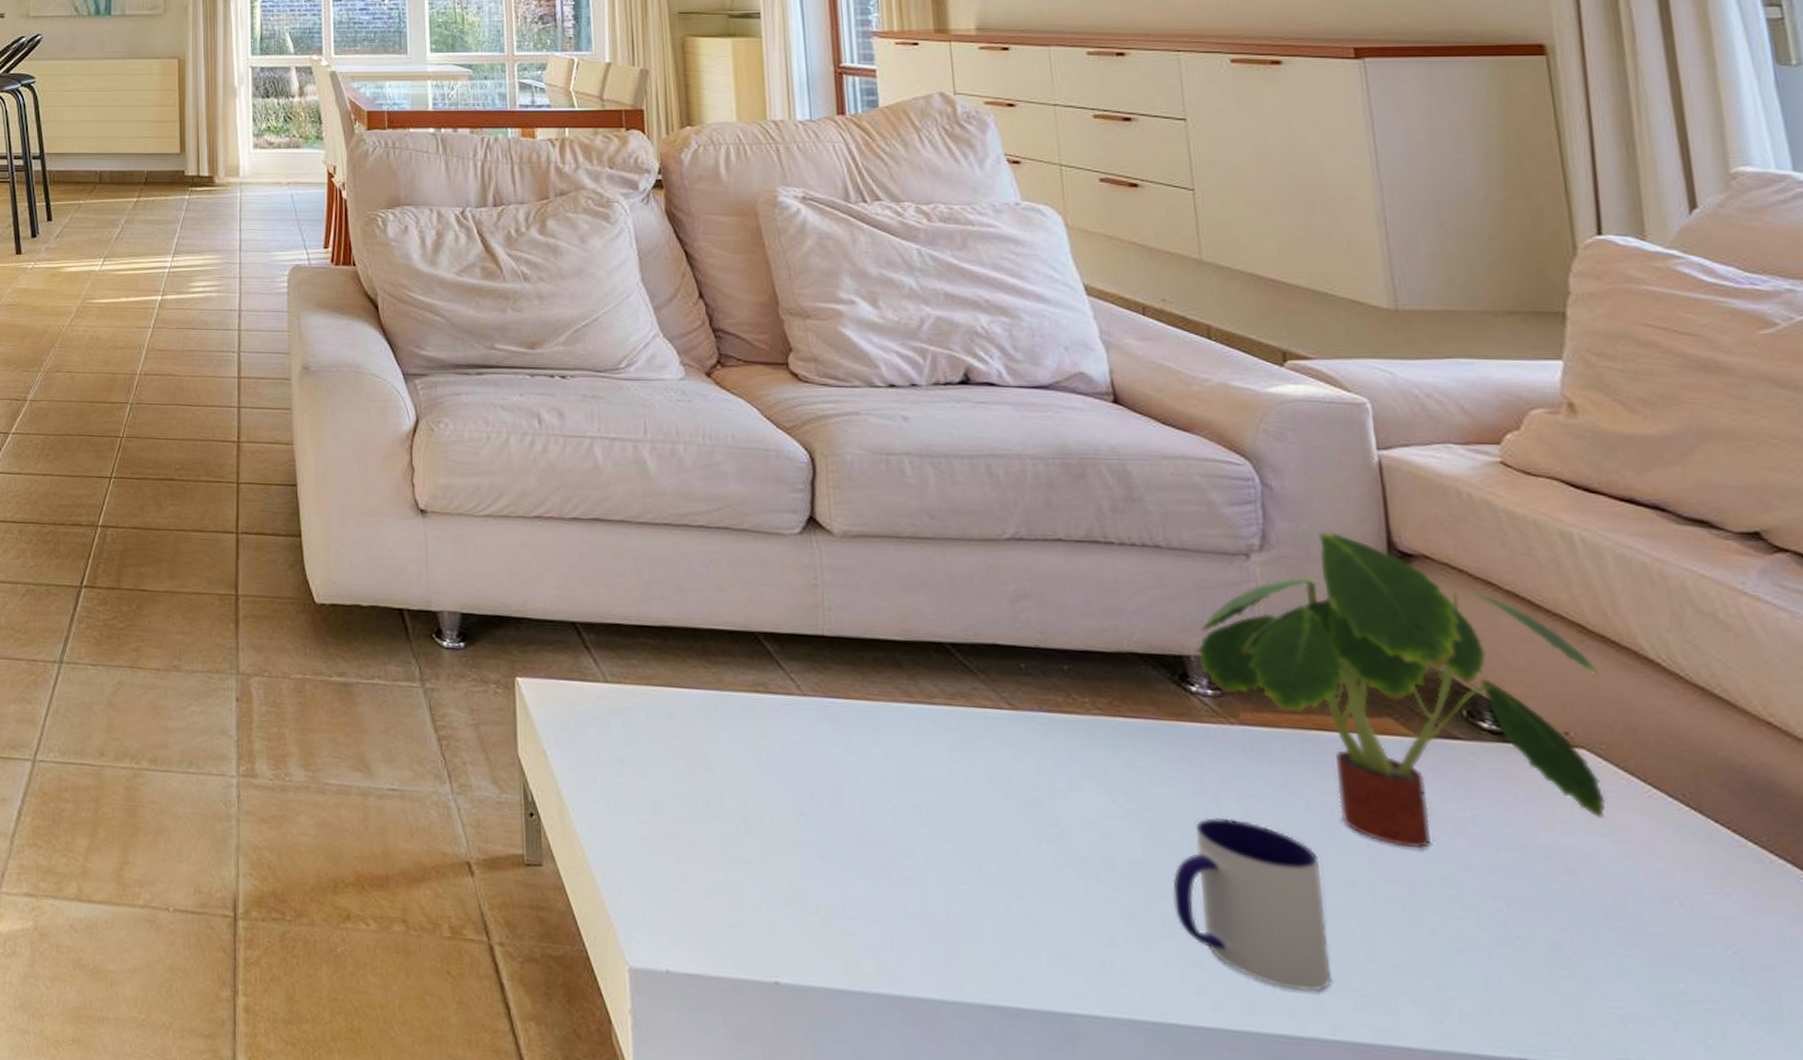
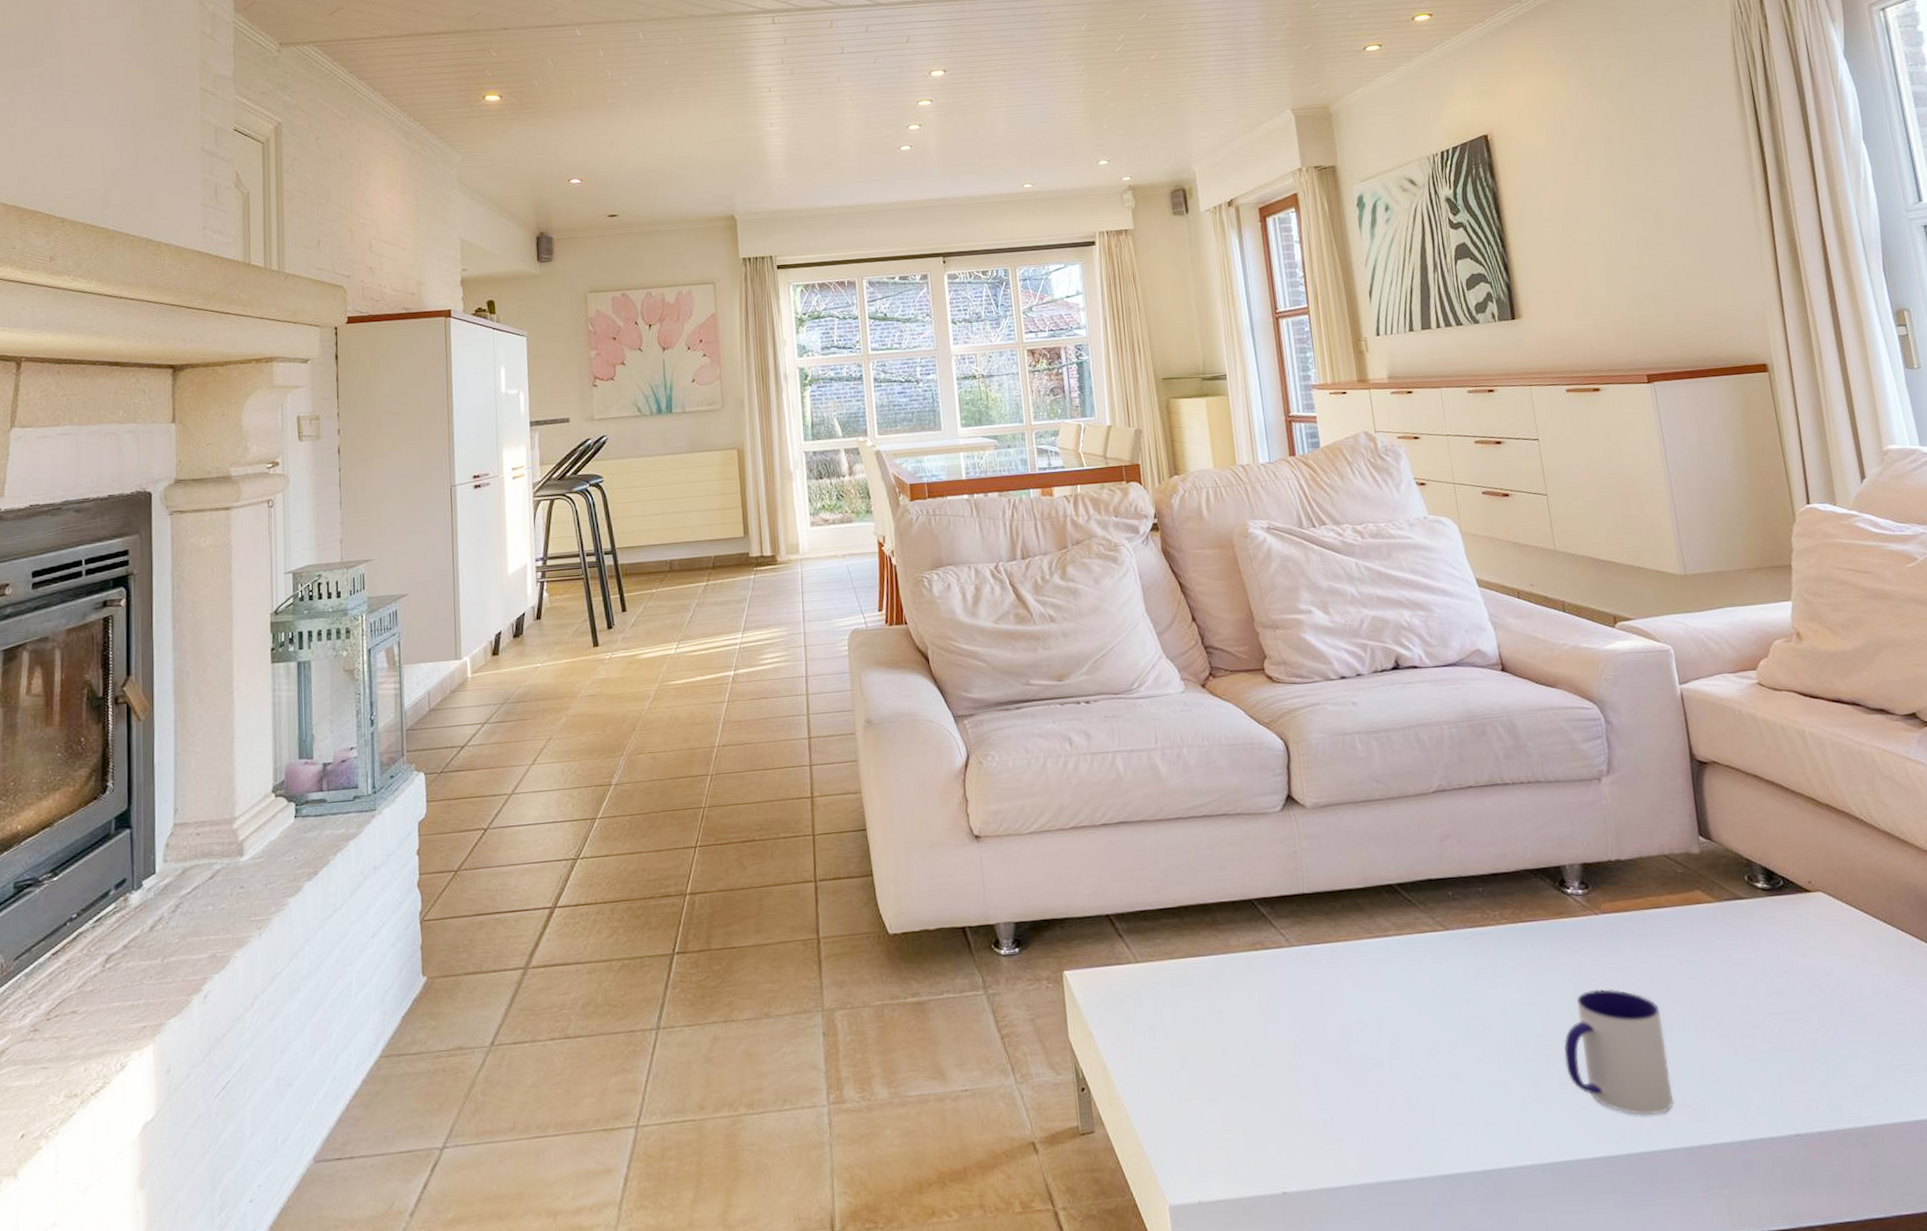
plant: present [1196,531,1606,848] -> none [1569,752,1836,988]

